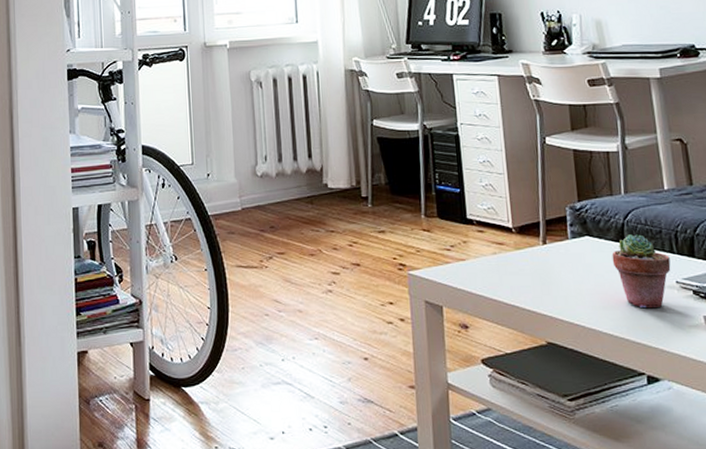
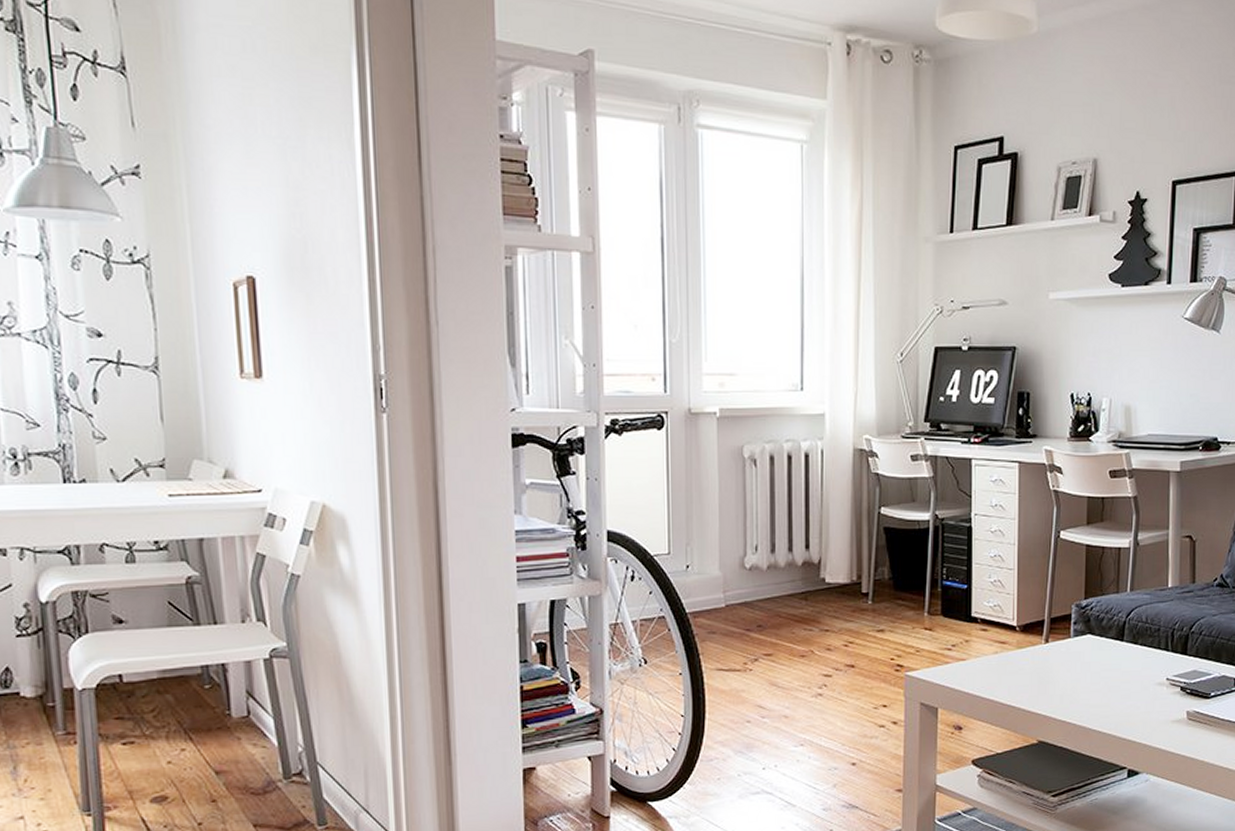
potted succulent: present [611,234,671,309] -> none [1110,632,1164,706]

